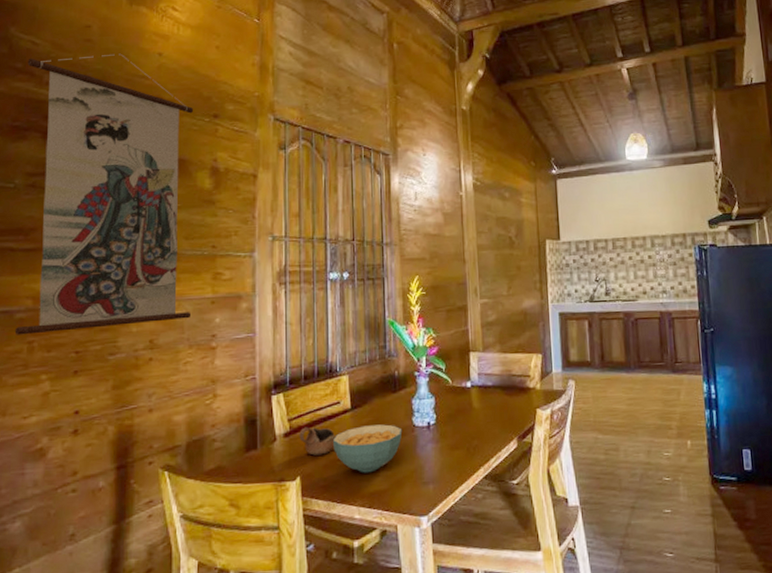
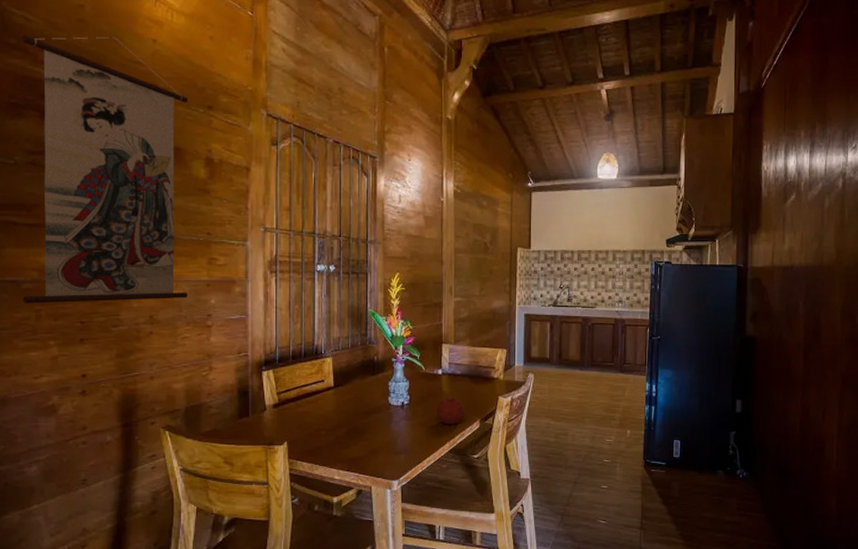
cup: present [299,426,335,456] -> none [287,400,319,425]
cereal bowl: present [332,424,403,473] -> none [316,402,379,442]
fruit: none [467,411,499,446] -> present [436,395,465,424]

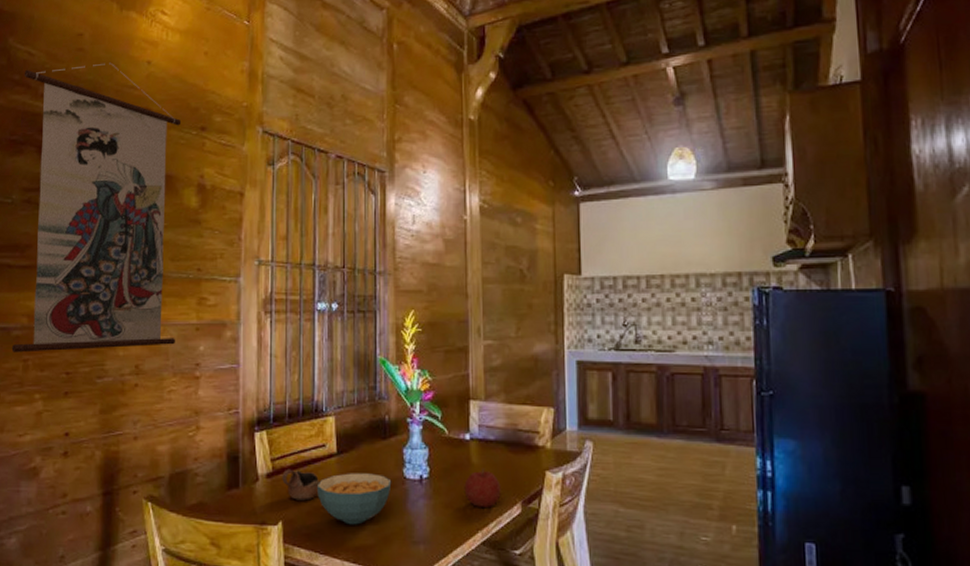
cup: none [287,400,319,425] -> present [282,469,319,501]
cereal bowl: none [316,402,379,442] -> present [316,473,392,525]

